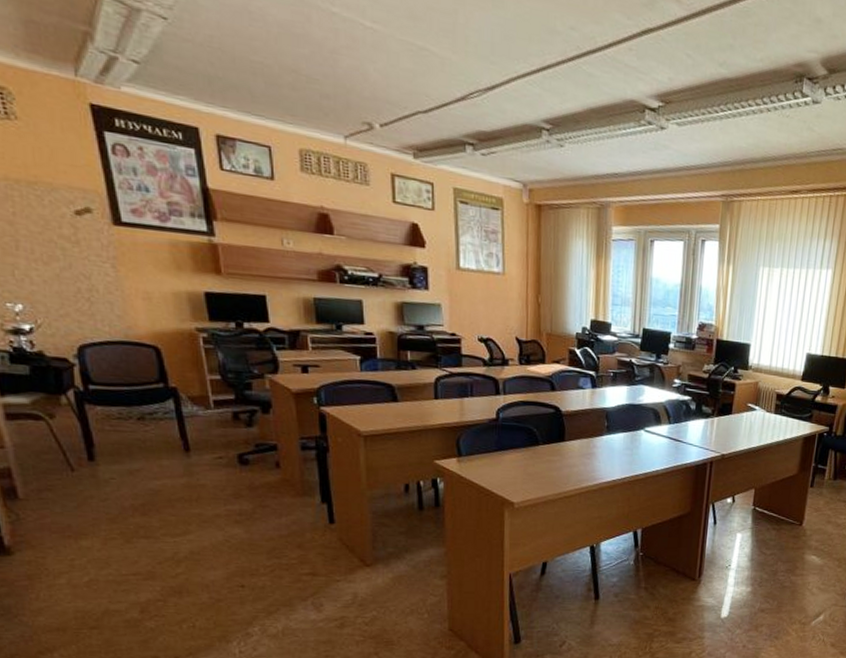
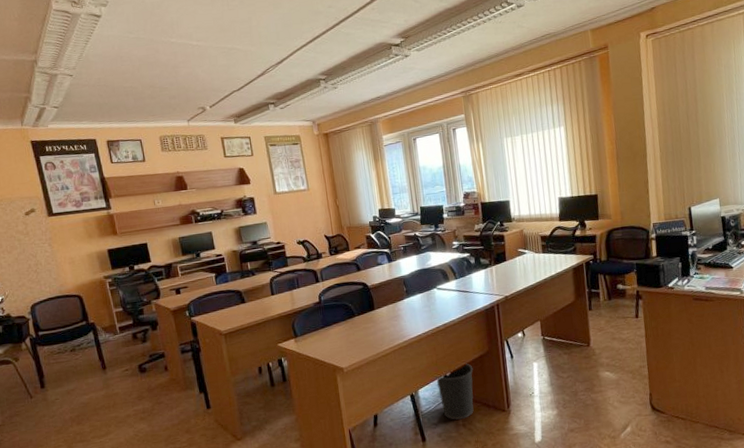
wastebasket: none [623,520,669,581] -> present [436,362,474,420]

